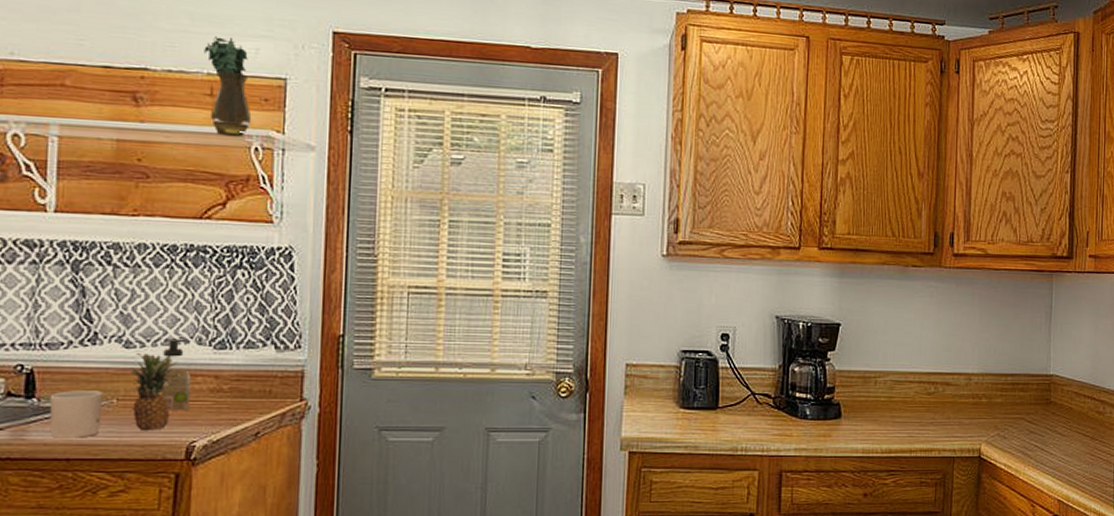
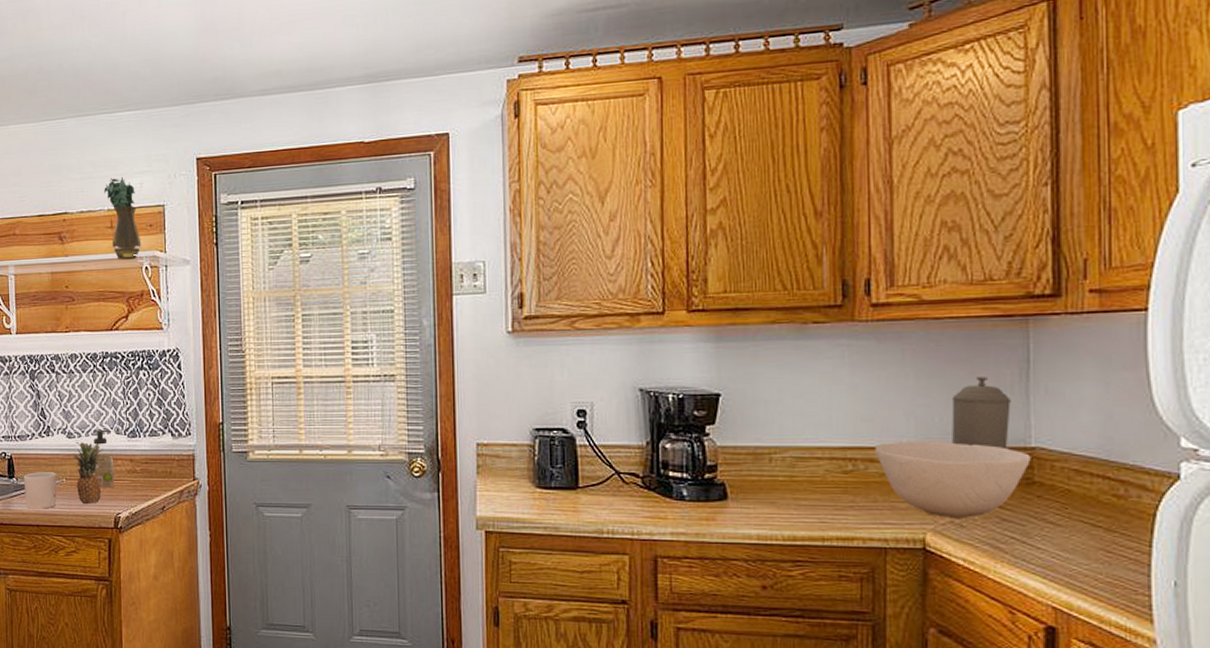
bowl: none [950,368,1050,431] -> present [875,441,1031,518]
canister: none [1002,318,1039,376] -> present [951,377,1011,450]

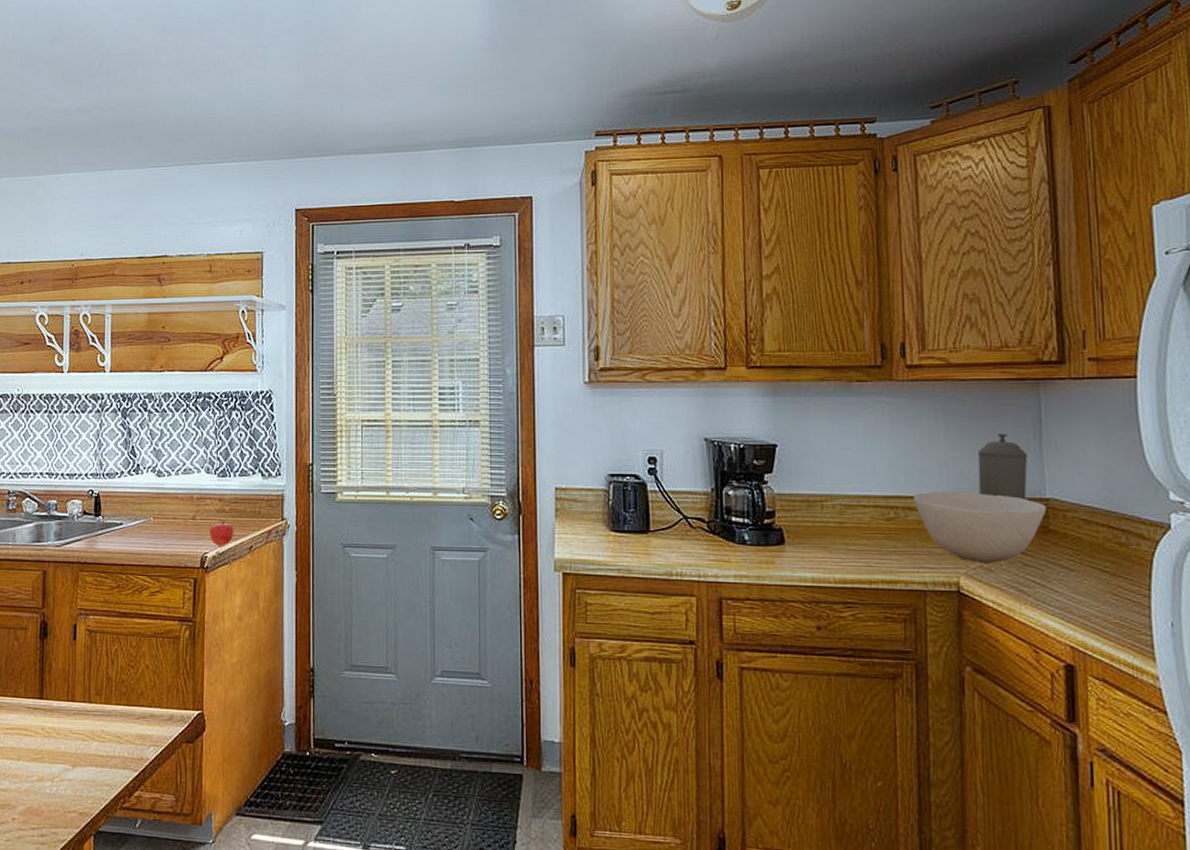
mug: present [23,472,57,509] -> none [110,510,144,548]
fruit: present [72,442,104,505] -> none [160,481,194,544]
soap dispenser: present [93,429,115,489] -> none [183,468,203,528]
vase: present [104,177,142,260] -> none [204,224,239,303]
fruit: none [122,481,146,507] -> present [210,521,234,546]

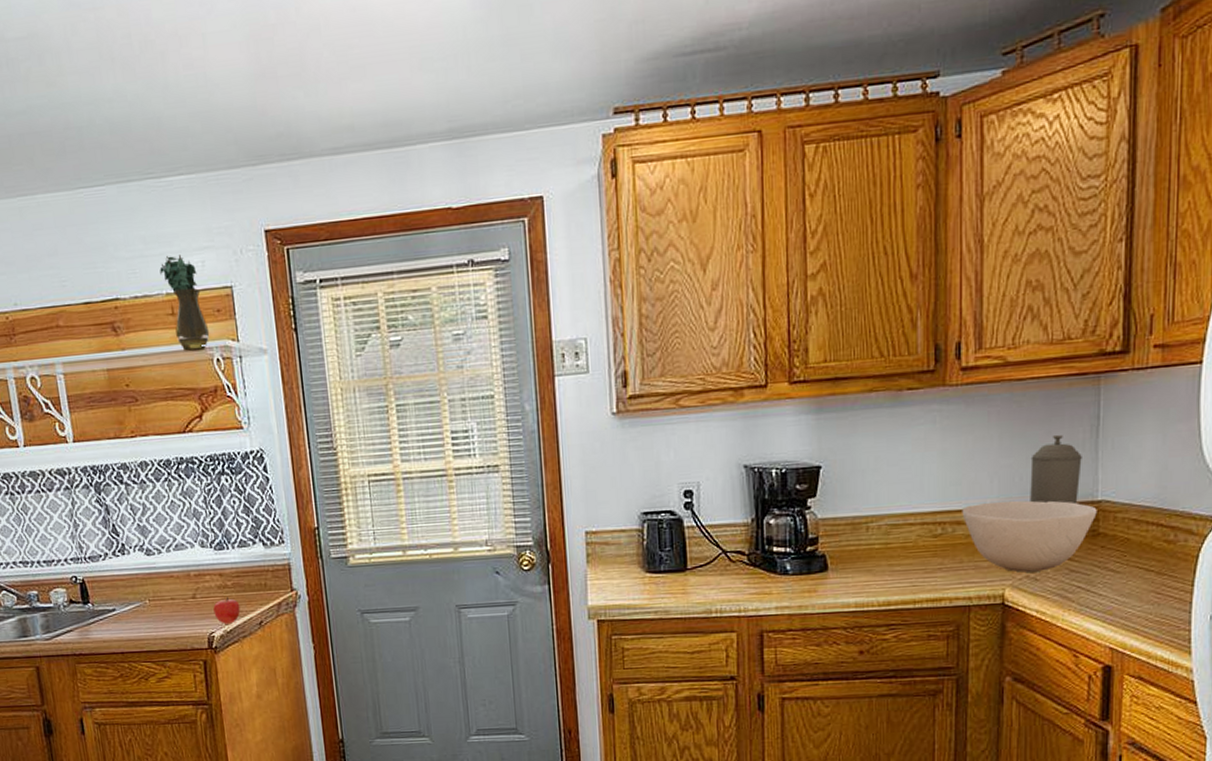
vase: none [204,224,239,303] -> present [159,255,210,352]

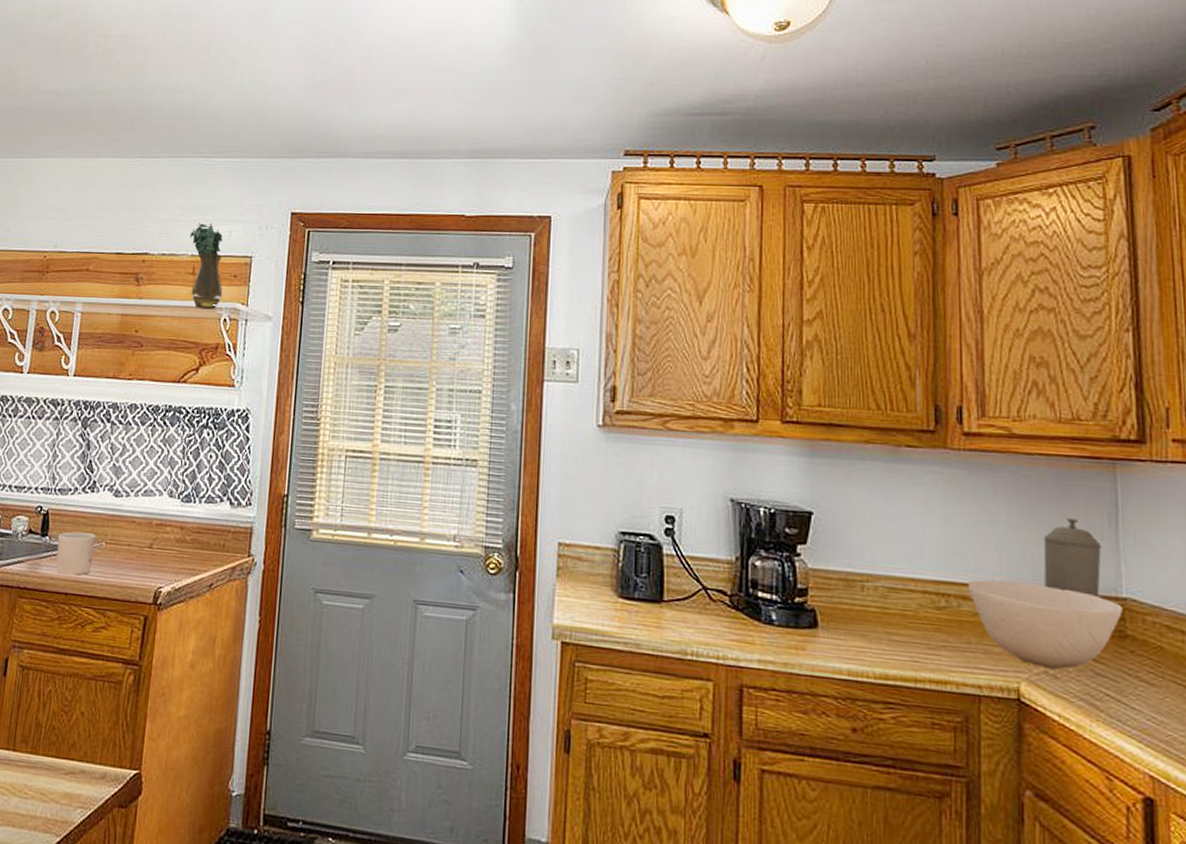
mug: none [100,594,142,636] -> present [56,531,96,575]
fruit: present [213,597,241,624] -> none [166,552,194,581]

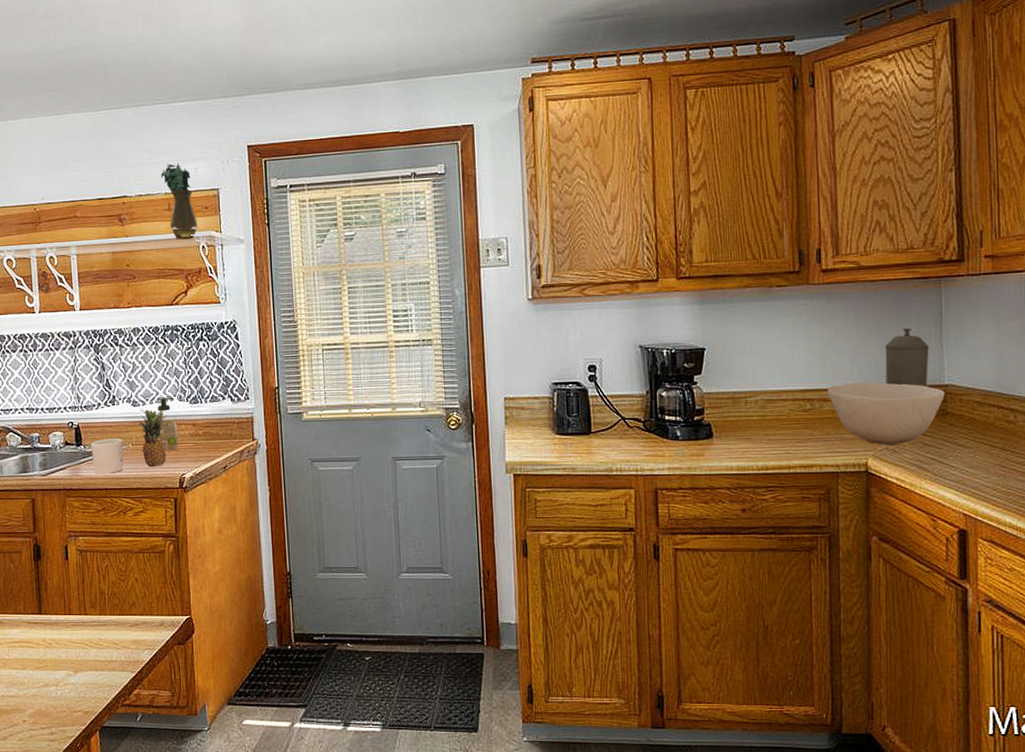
fruit: none [116,502,153,575] -> present [137,409,168,468]
soap dispenser: none [138,490,165,559] -> present [157,397,179,452]

